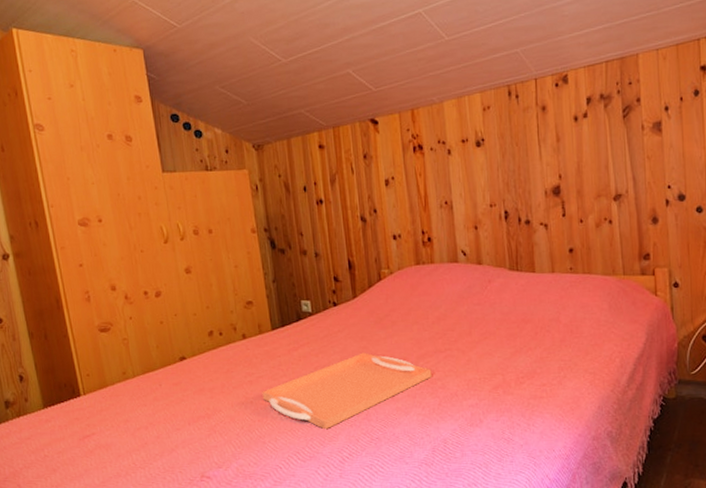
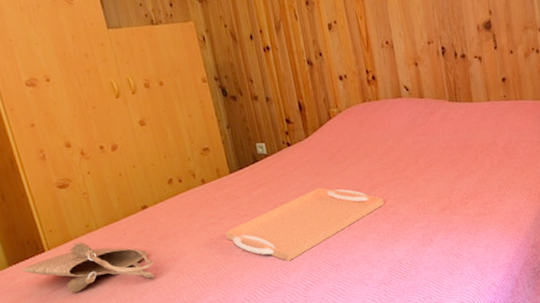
tote bag: none [57,389,188,442] -> present [23,241,155,294]

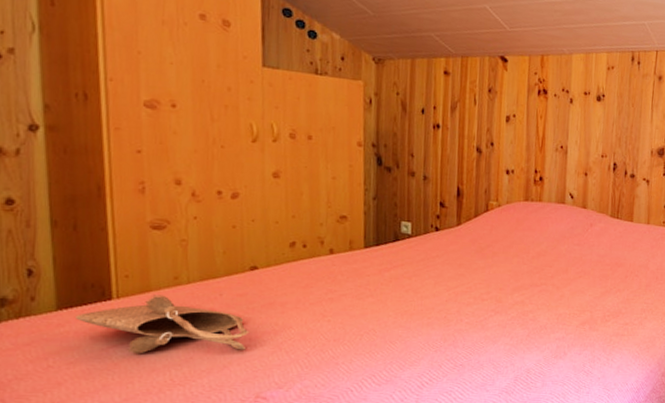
serving tray: present [225,187,384,262] -> none [342,279,525,354]

